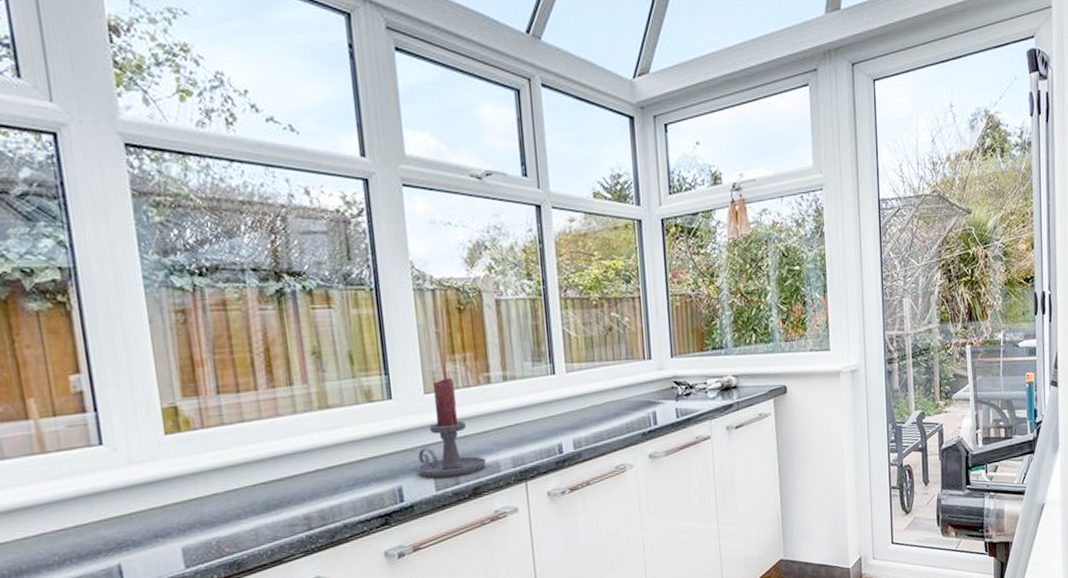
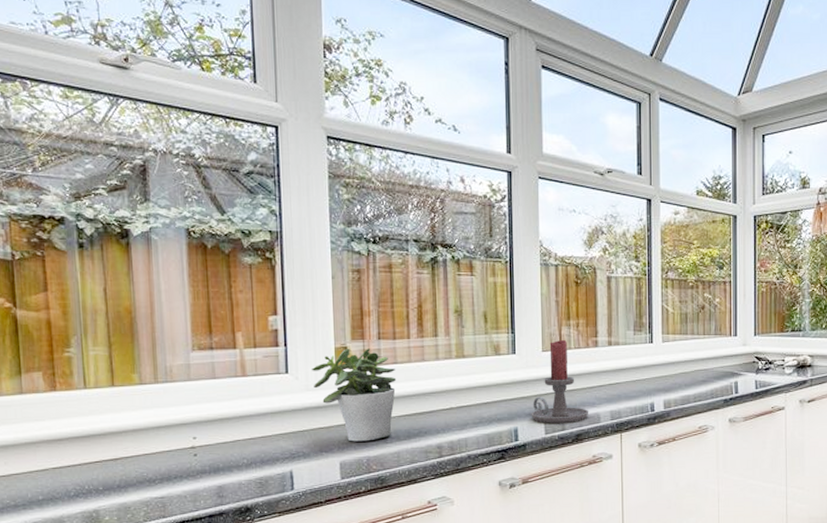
potted plant: none [134,406,246,522] -> present [312,349,397,442]

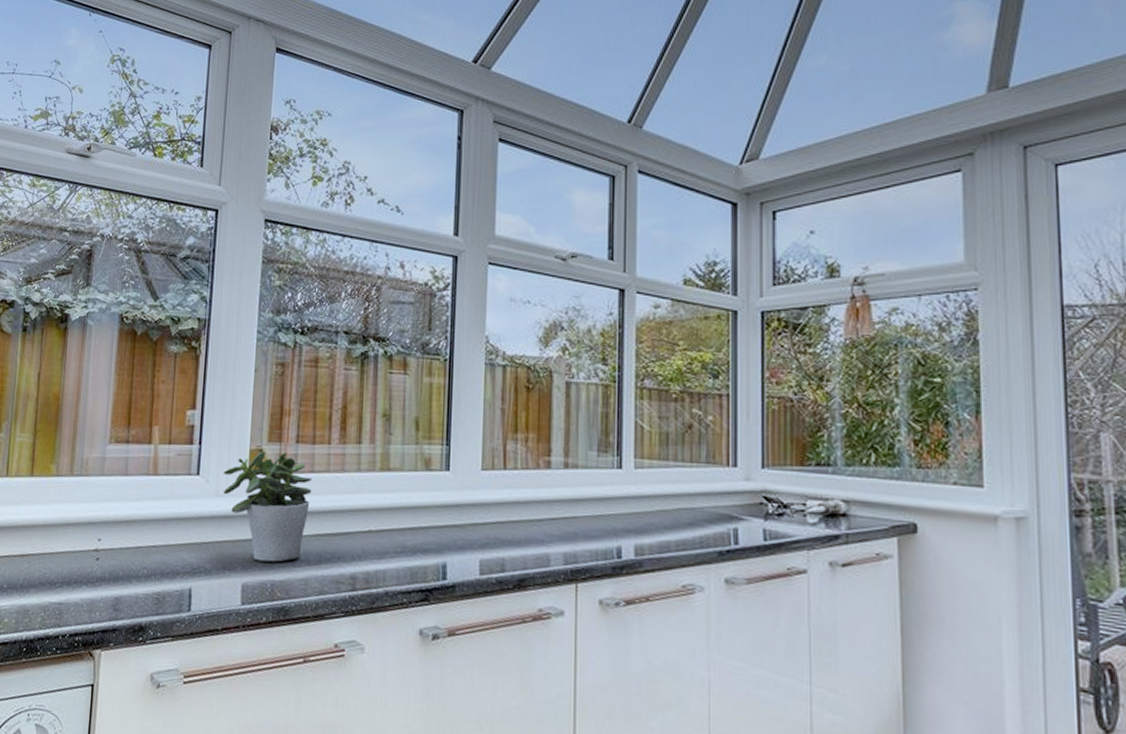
candle holder: present [531,340,589,424] -> none [464,457,537,564]

